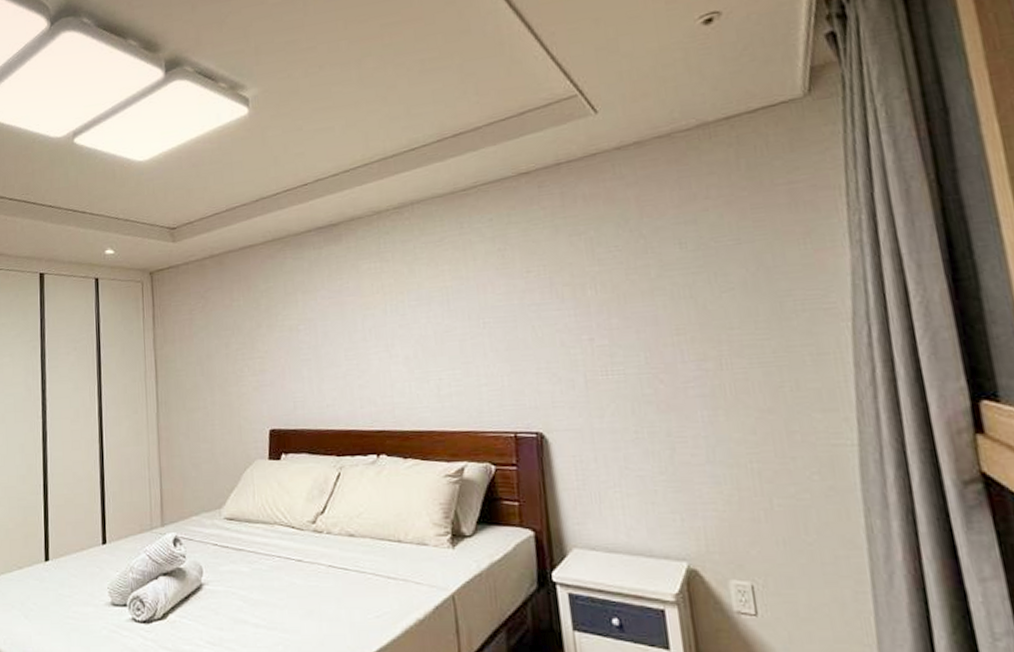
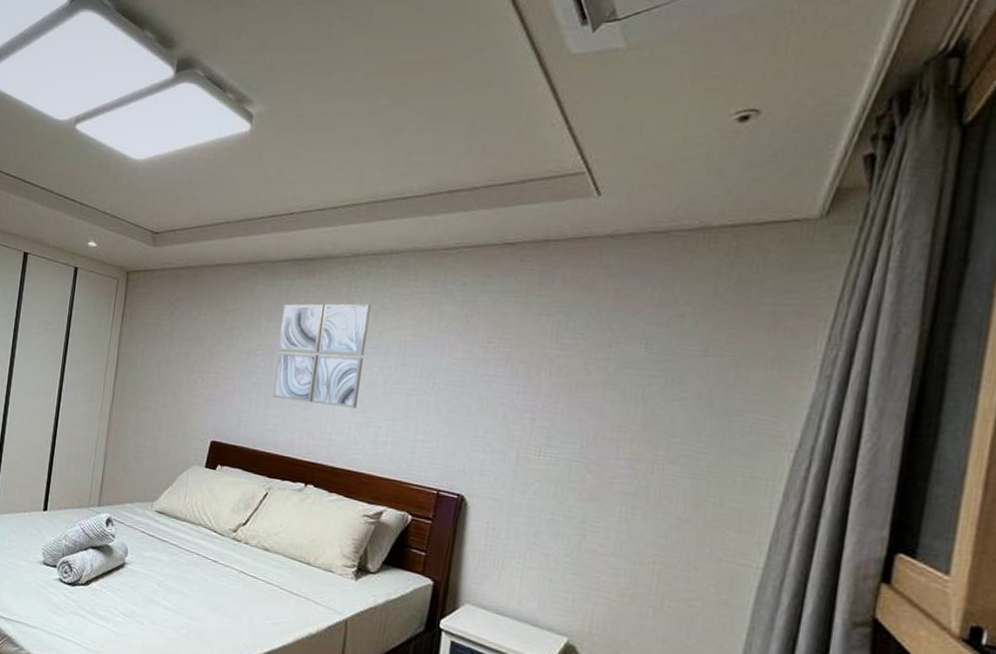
wall art: none [317,258,412,372] -> present [272,303,371,408]

